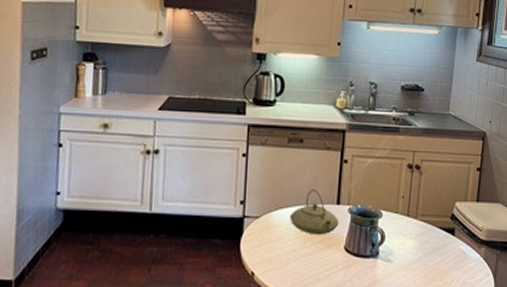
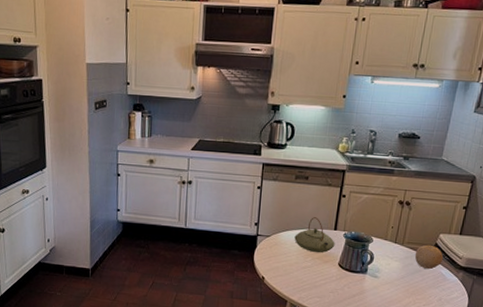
fruit: none [430,216,462,247] -> present [414,244,444,270]

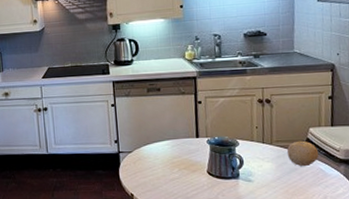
teapot: present [294,217,335,253] -> none [157,127,200,163]

